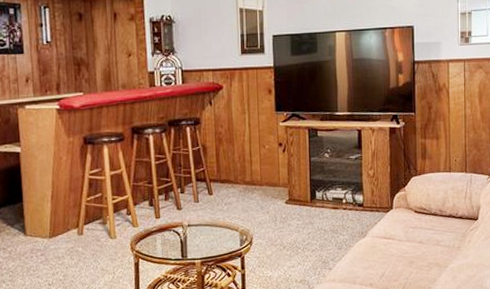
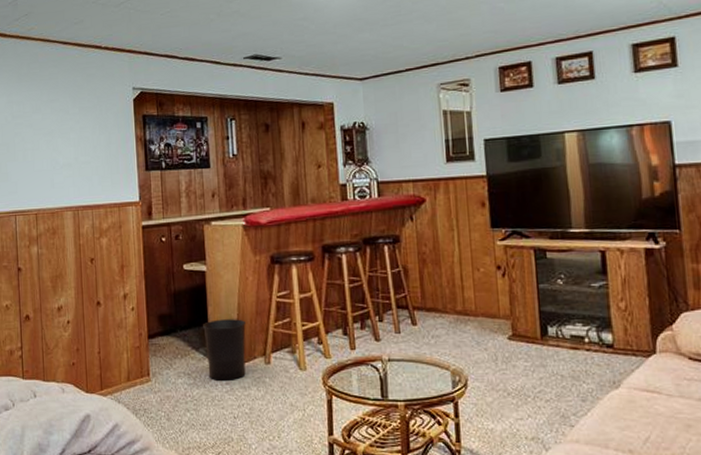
waste bin: none [18,196,60,253] -> present [203,319,246,380]

